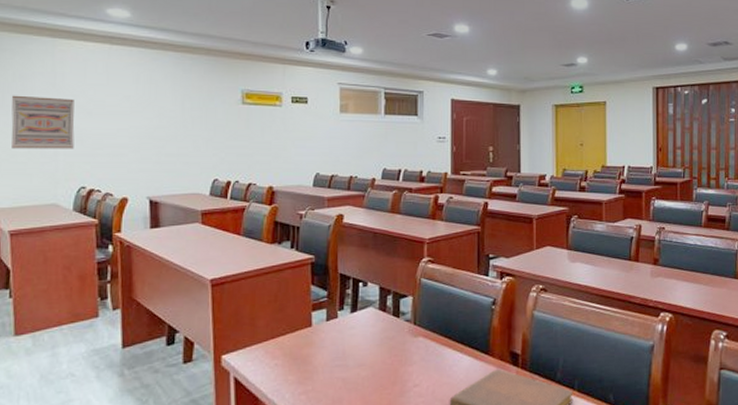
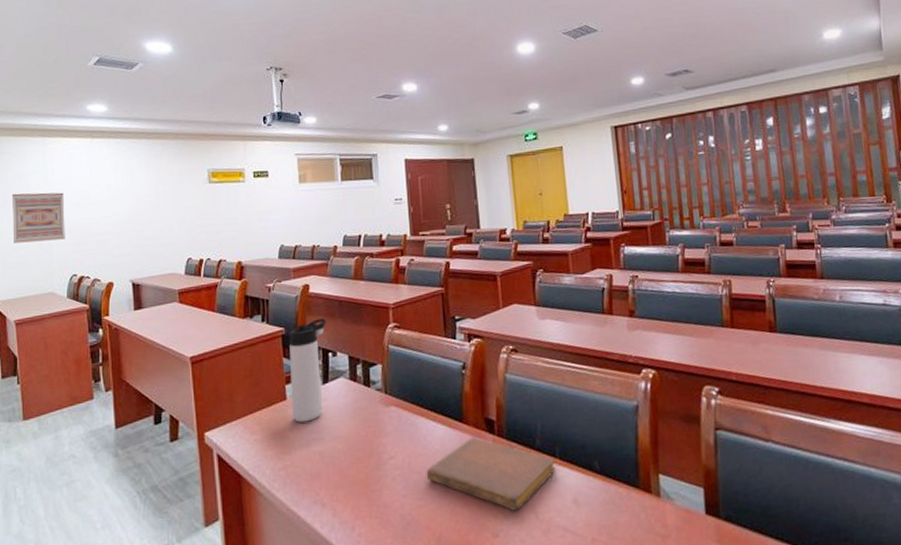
thermos bottle: none [317,249,359,349] -> present [289,318,326,423]

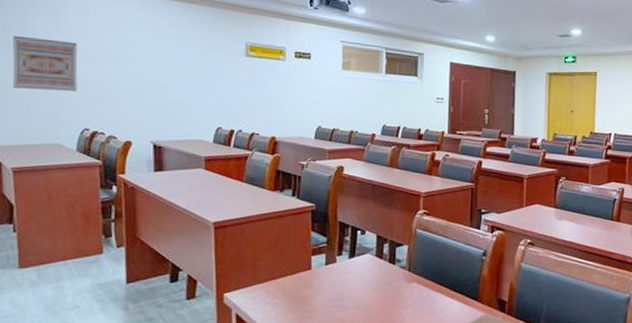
thermos bottle: present [289,318,326,423] -> none [316,199,358,291]

